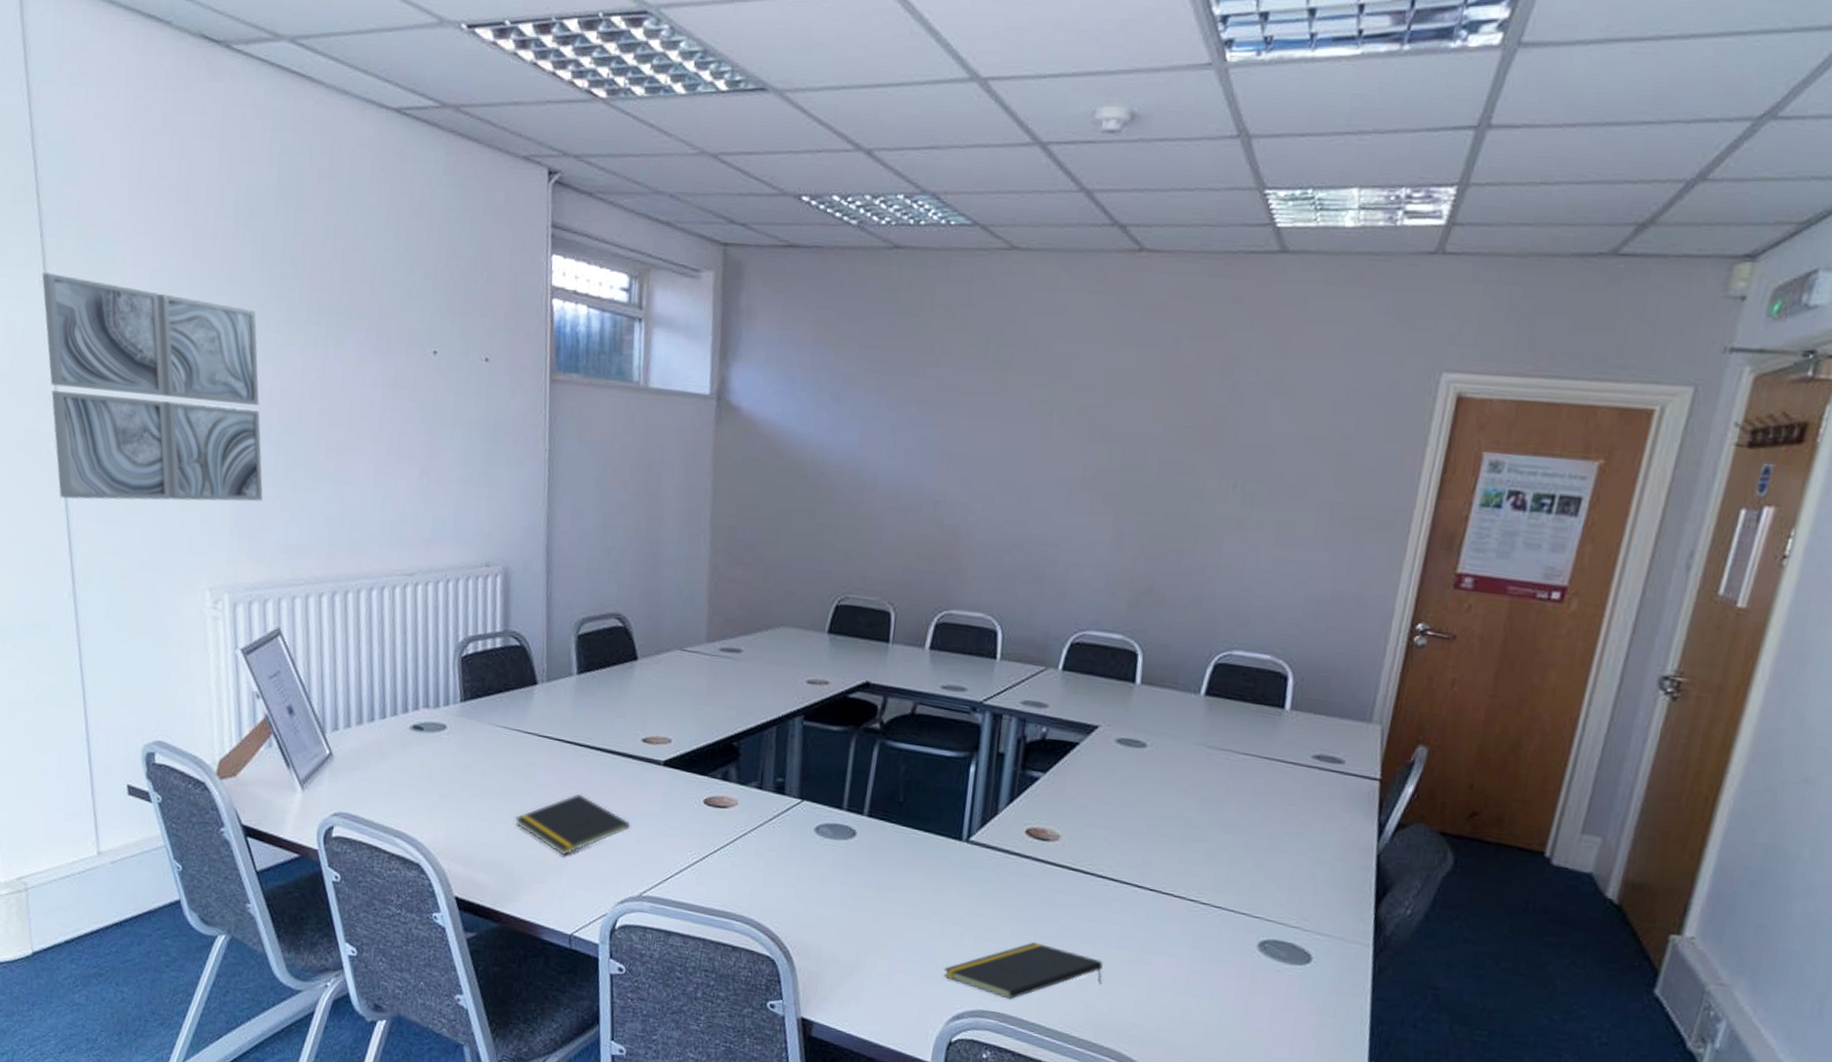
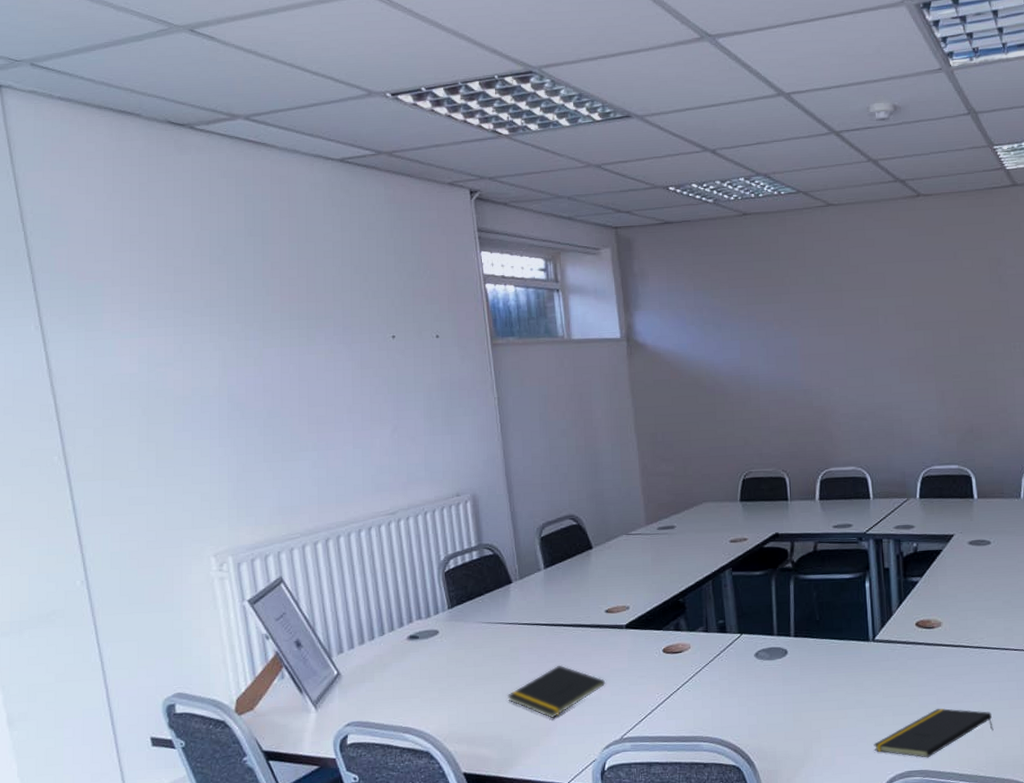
wall art: present [42,272,263,502] -> none [37,318,256,502]

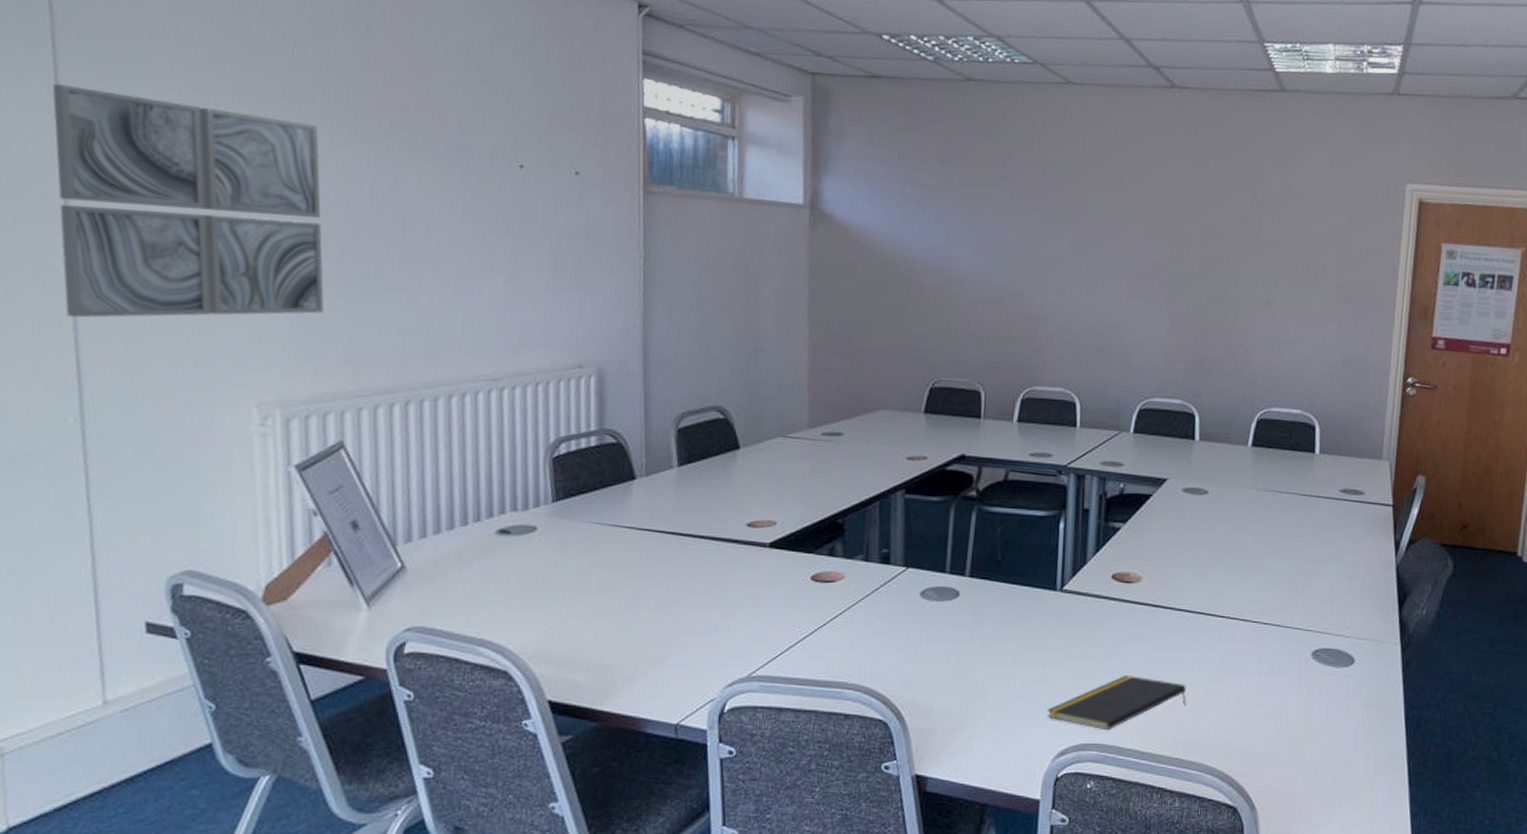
wall art: none [37,318,256,502] -> present [52,84,324,318]
notepad: present [508,665,606,718] -> none [614,582,738,645]

